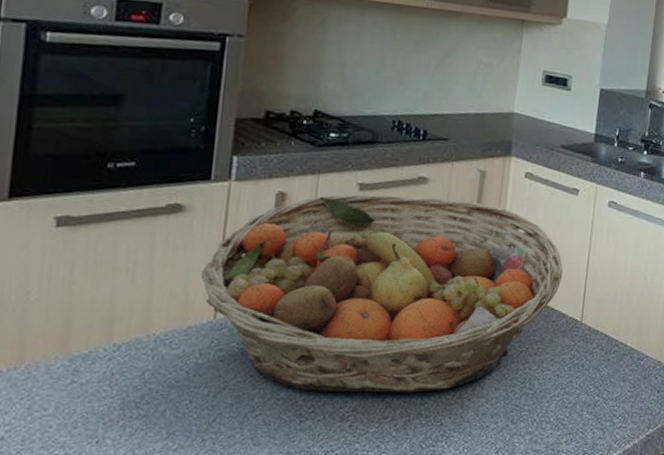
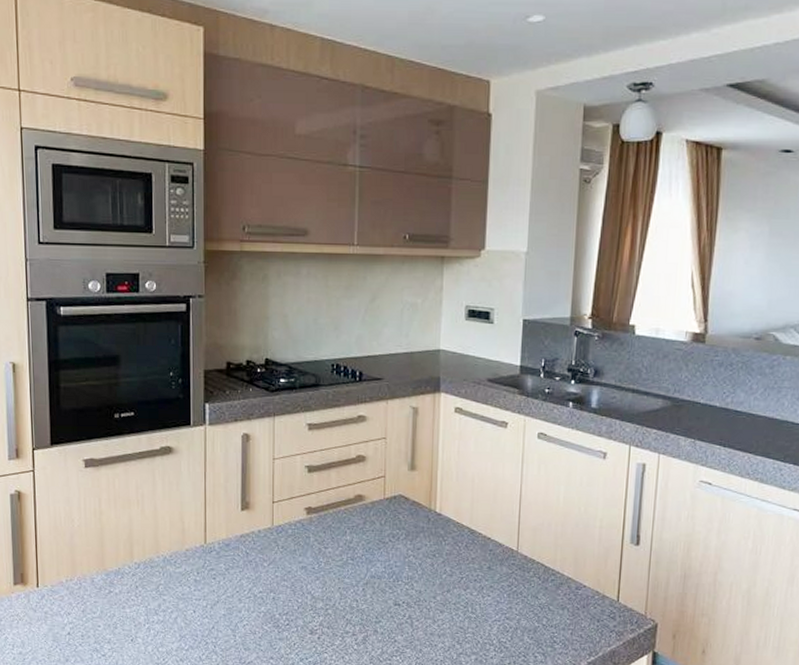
fruit basket: present [200,194,563,393] -> none [191,433,497,612]

